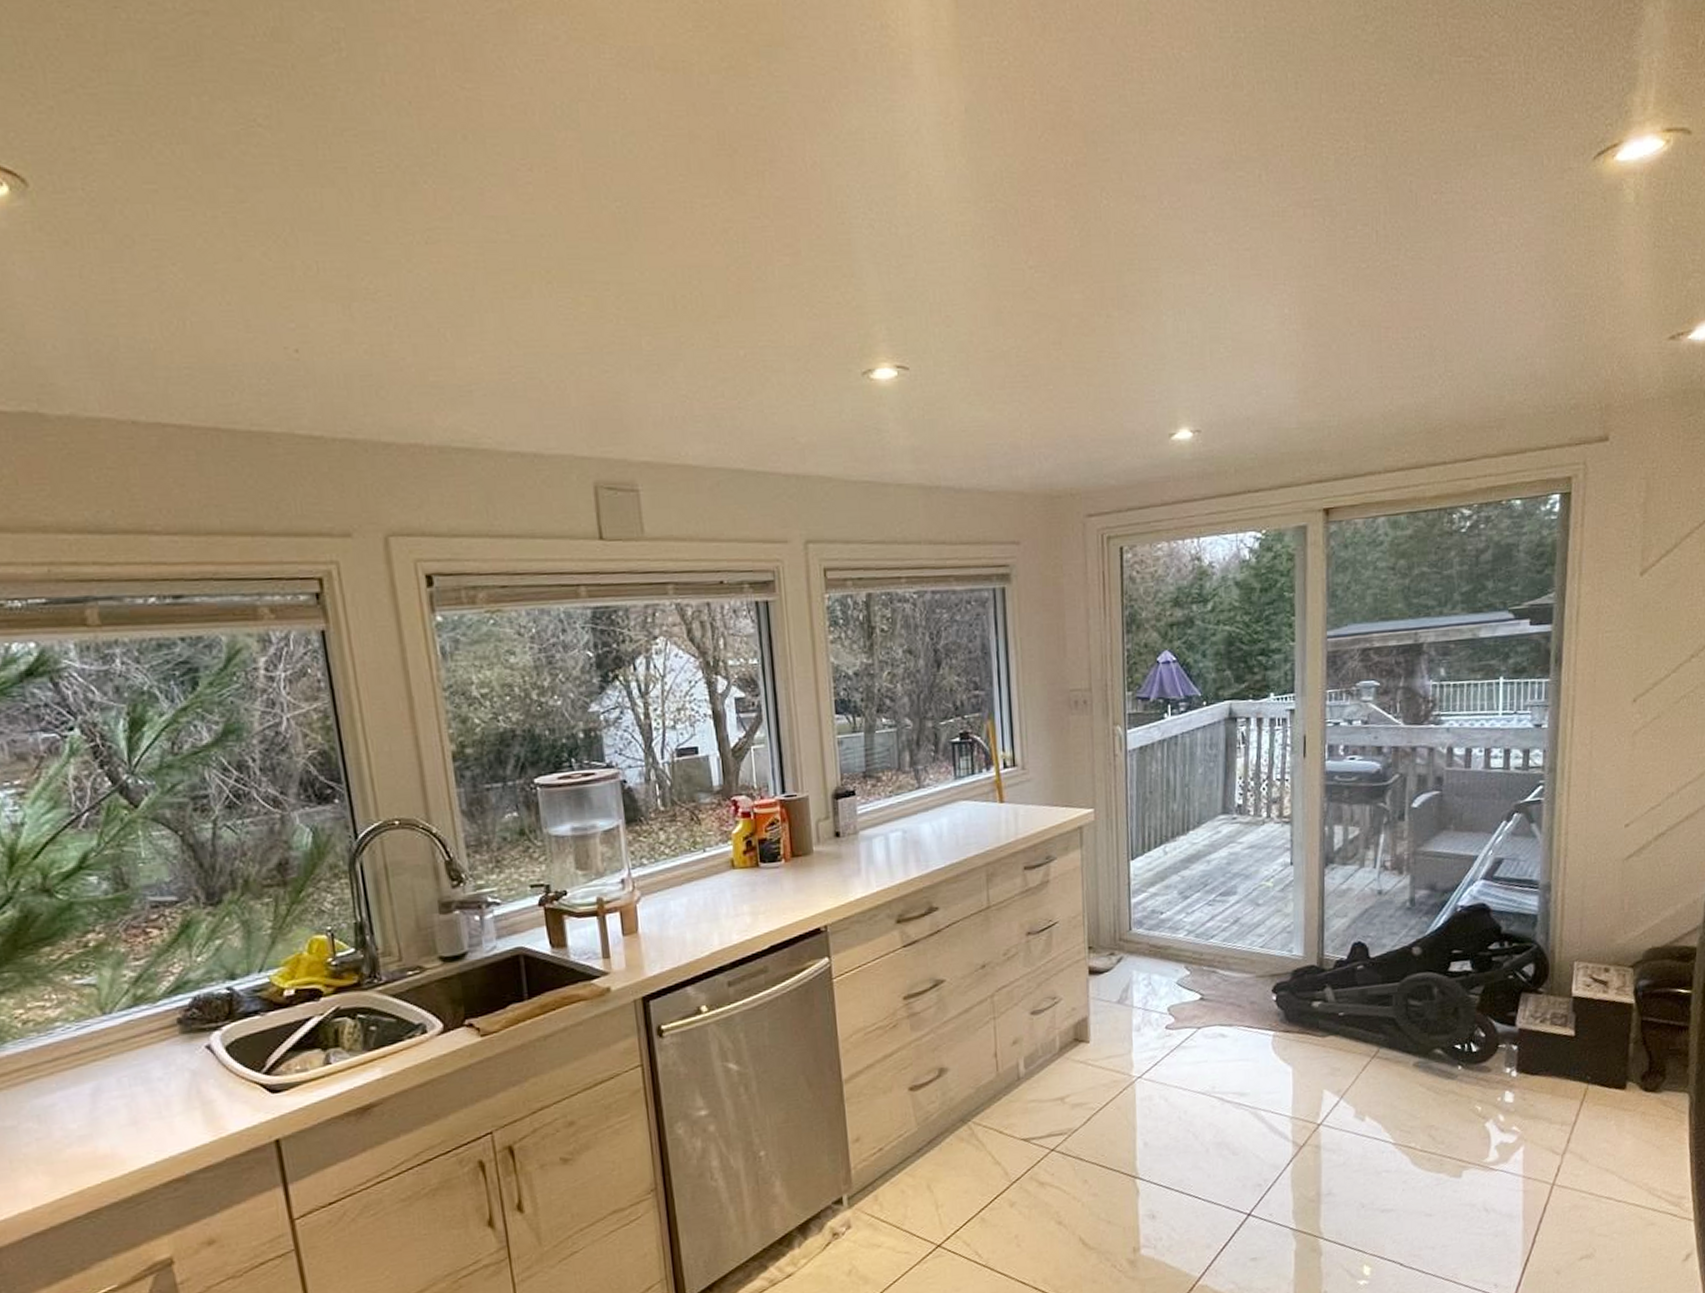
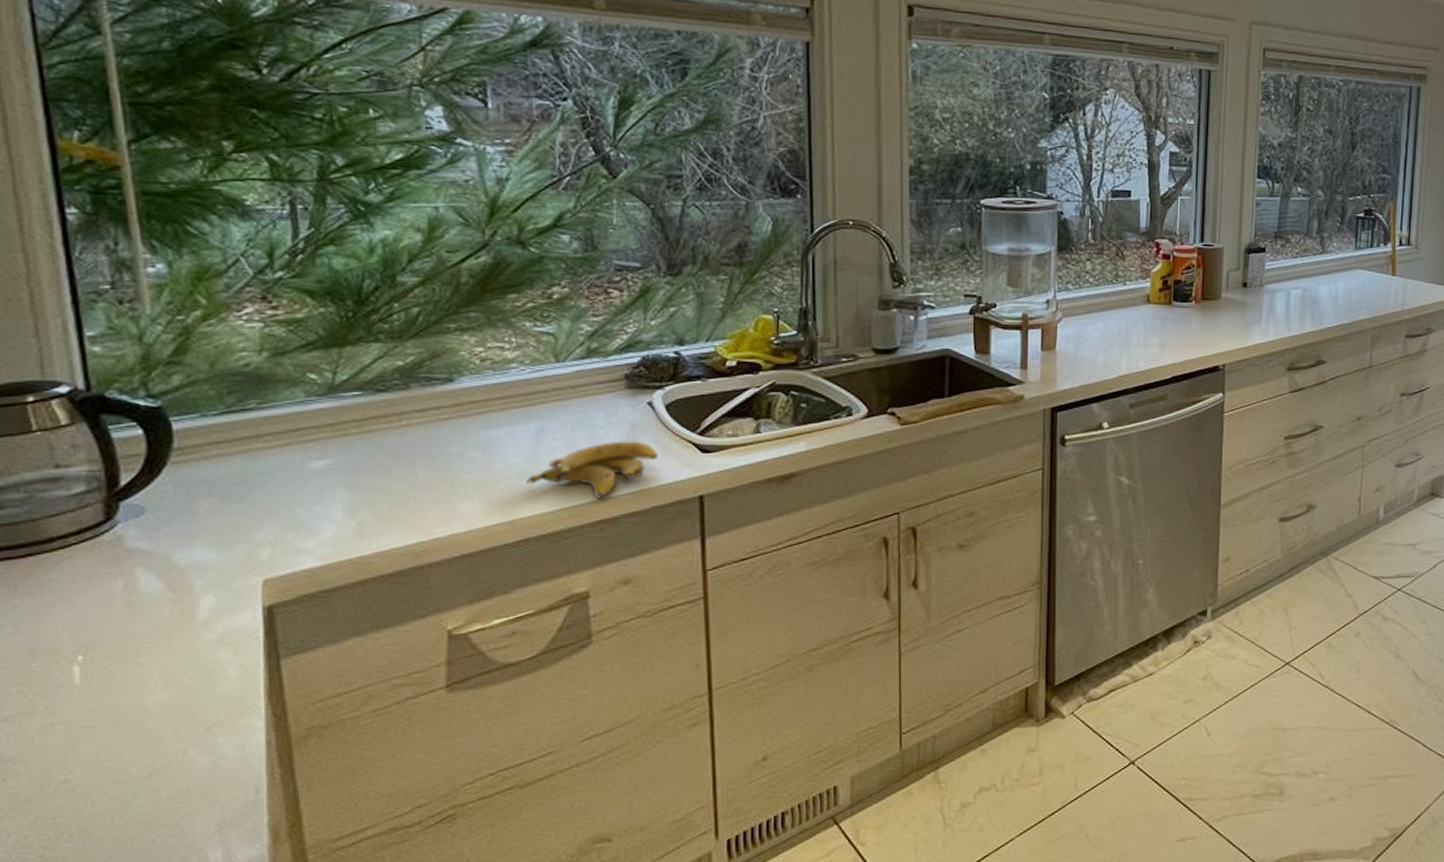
banana: none [88,1089,226,1157] -> present [525,441,659,499]

